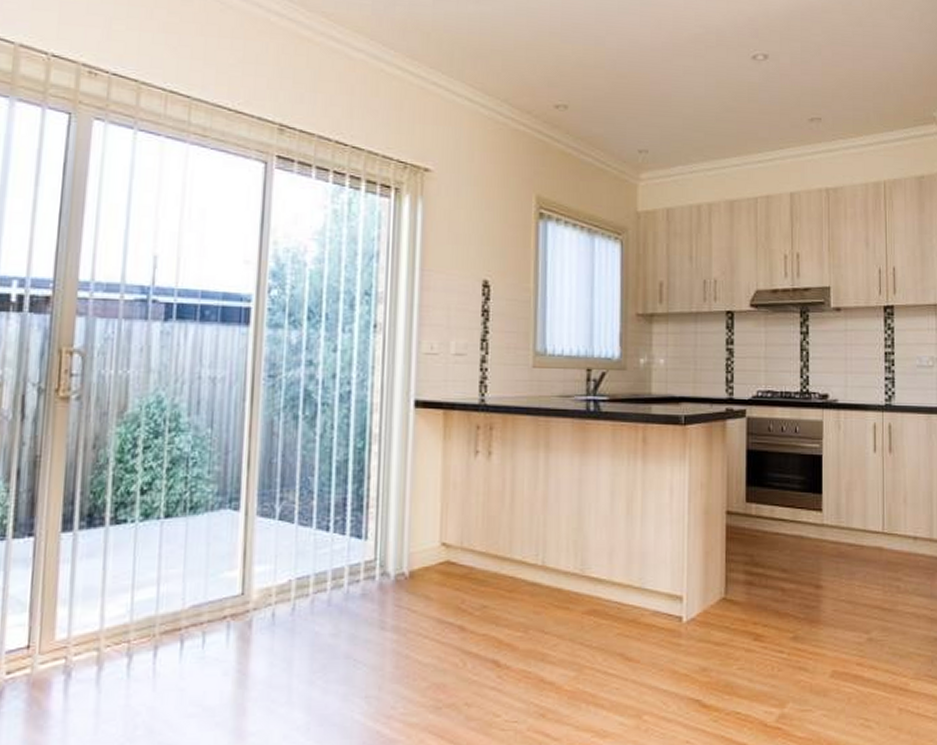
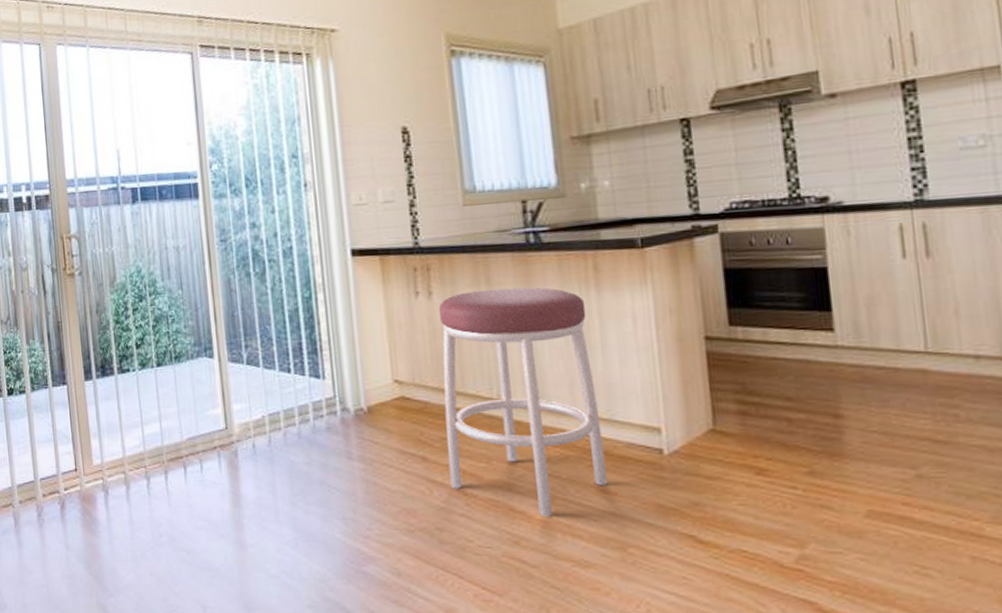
bar stool: none [485,453,633,687] -> present [439,287,608,516]

